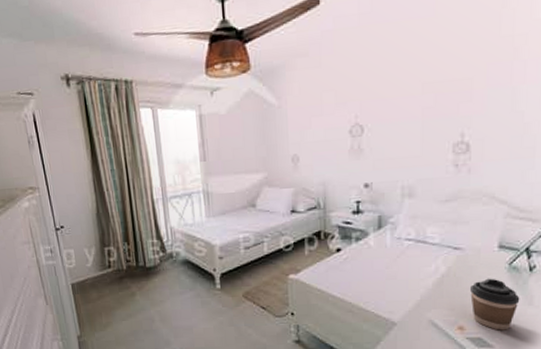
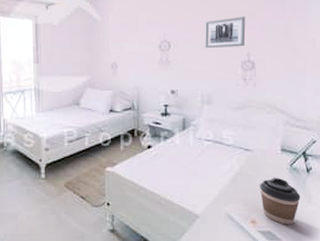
wall art: none [406,86,460,130] -> present [204,17,246,48]

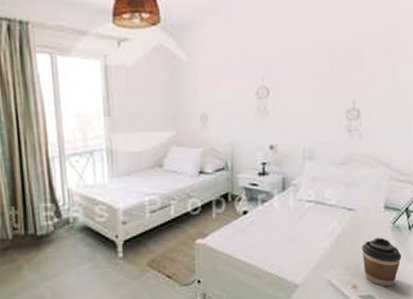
wall art: present [204,17,246,48] -> none [307,57,352,94]

